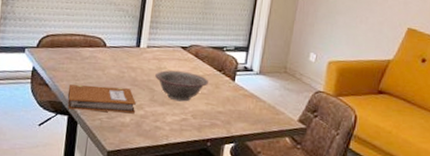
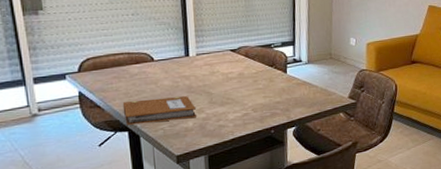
decorative bowl: present [155,70,208,102] -> none [210,72,262,100]

